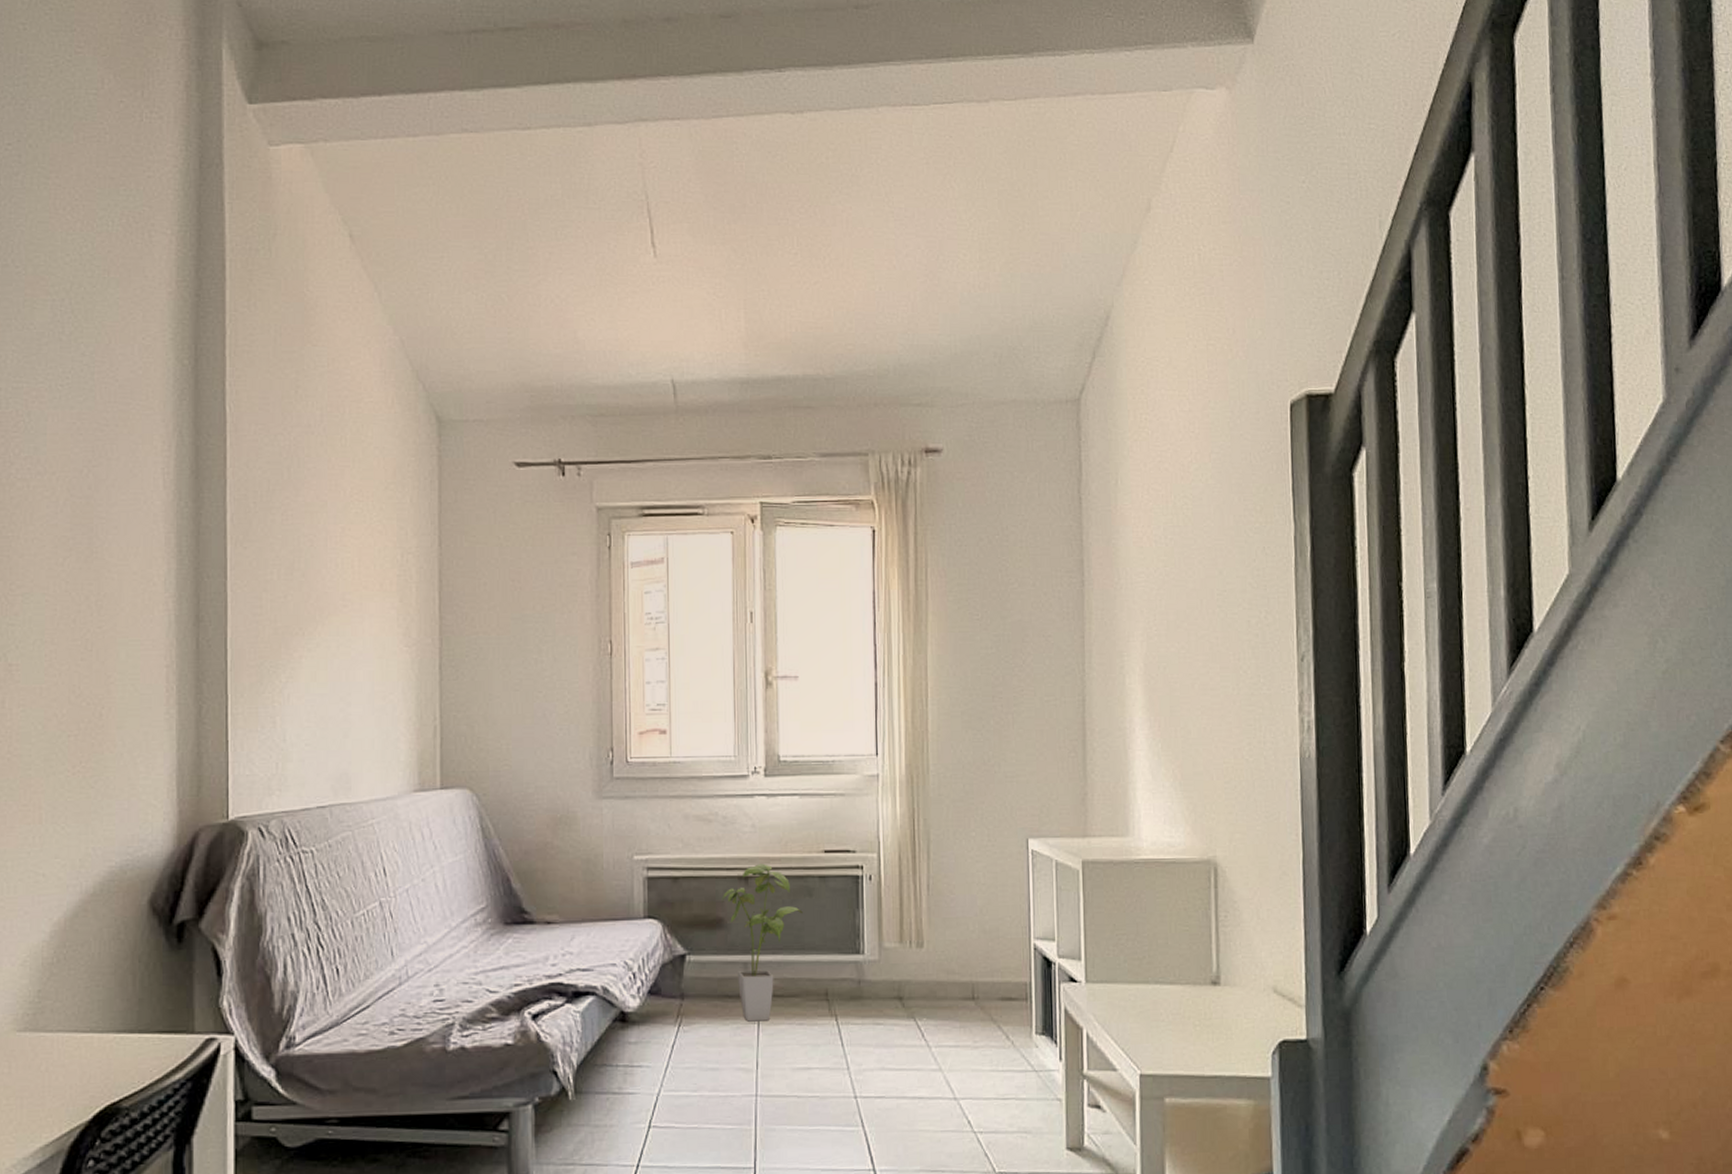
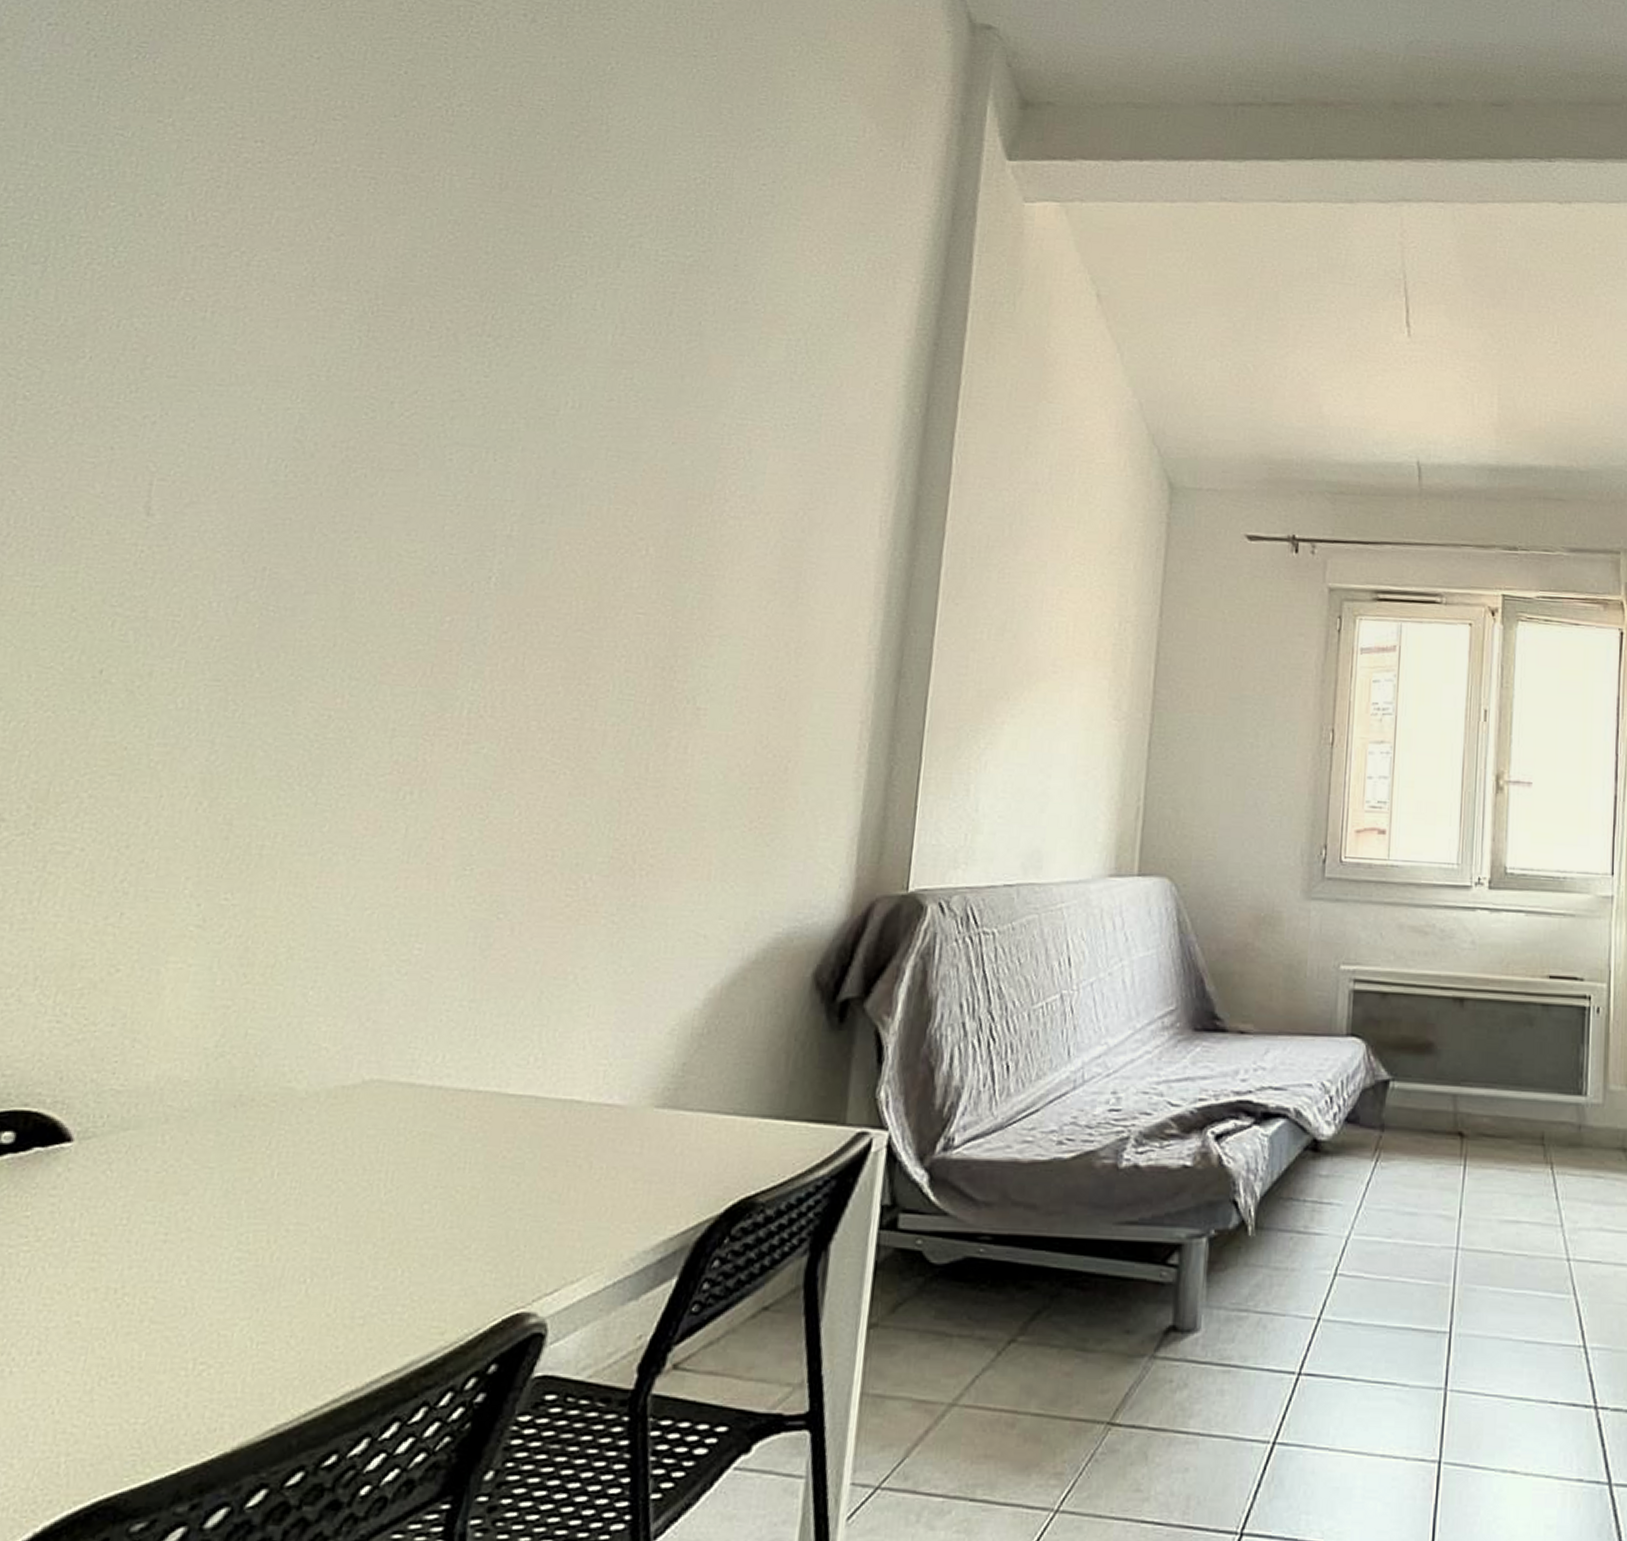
house plant: present [721,863,803,1022] -> none [1433,985,1522,1163]

